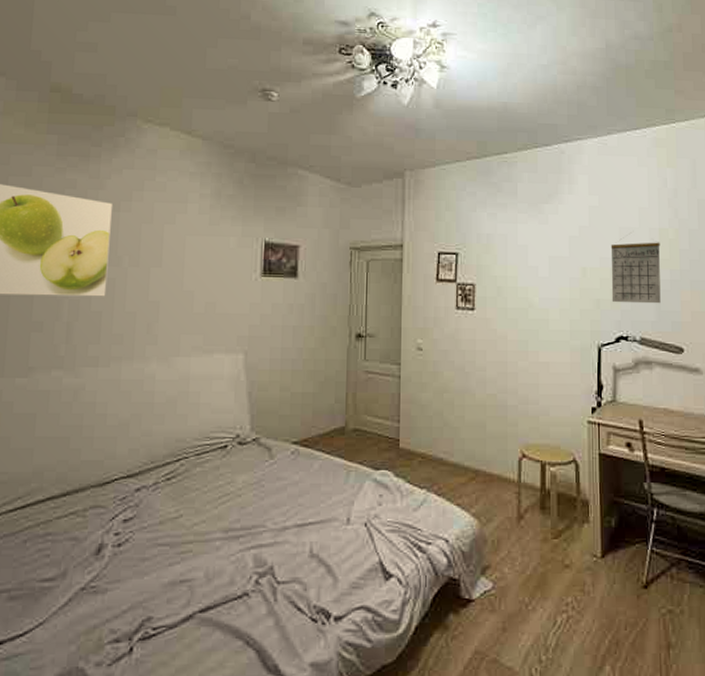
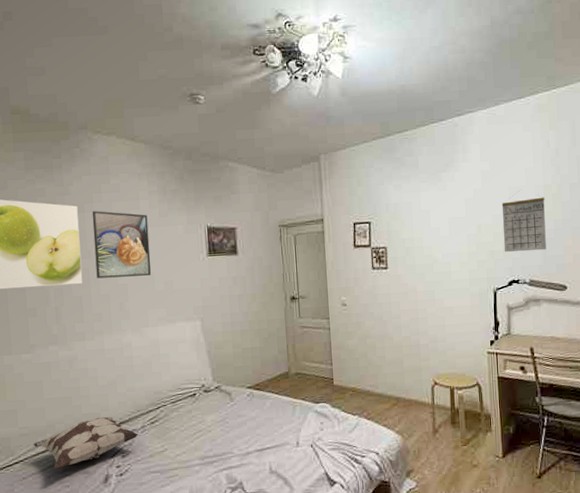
decorative pillow: none [11,466,149,530] -> present [33,417,139,468]
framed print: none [124,211,195,293] -> present [92,211,152,279]

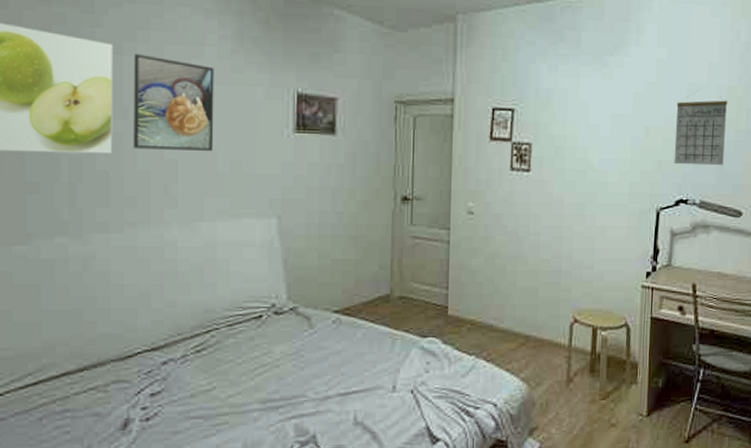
decorative pillow: present [33,417,139,468] -> none [19,339,177,407]

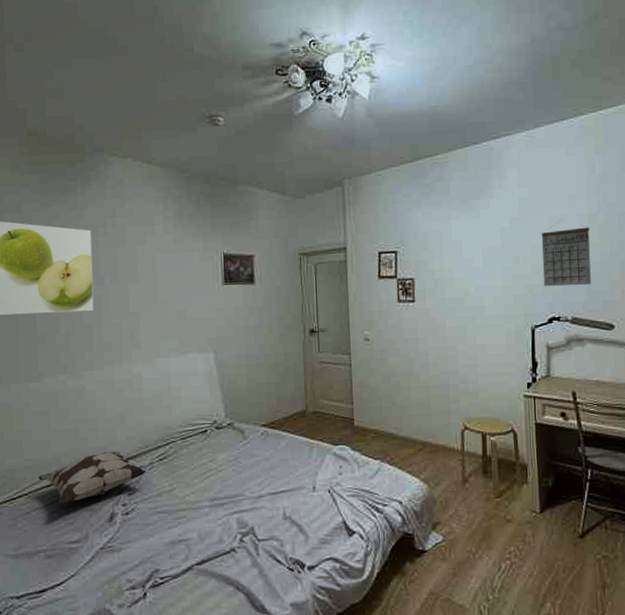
decorative pillow: none [19,339,177,407] -> present [37,451,147,504]
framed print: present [133,54,214,151] -> none [105,235,165,306]

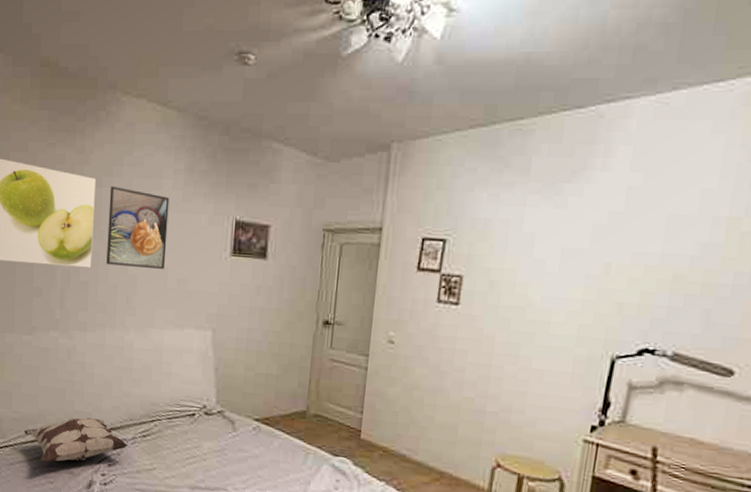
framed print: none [105,235,165,306] -> present [106,186,169,269]
calendar: present [541,225,591,287] -> none [640,227,727,314]

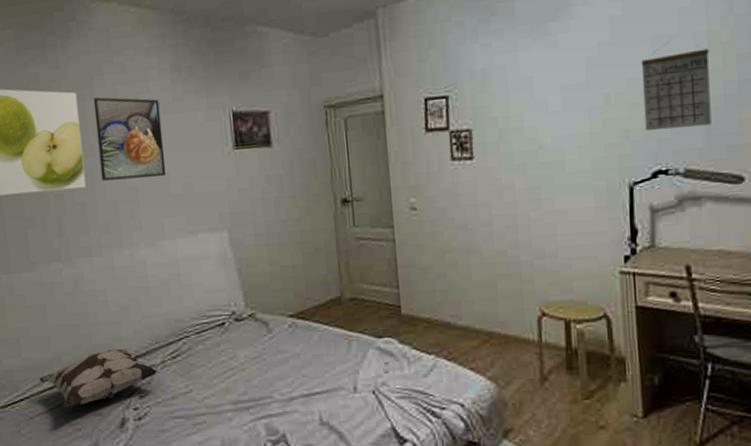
calendar: none [640,227,727,314] -> present [641,48,711,132]

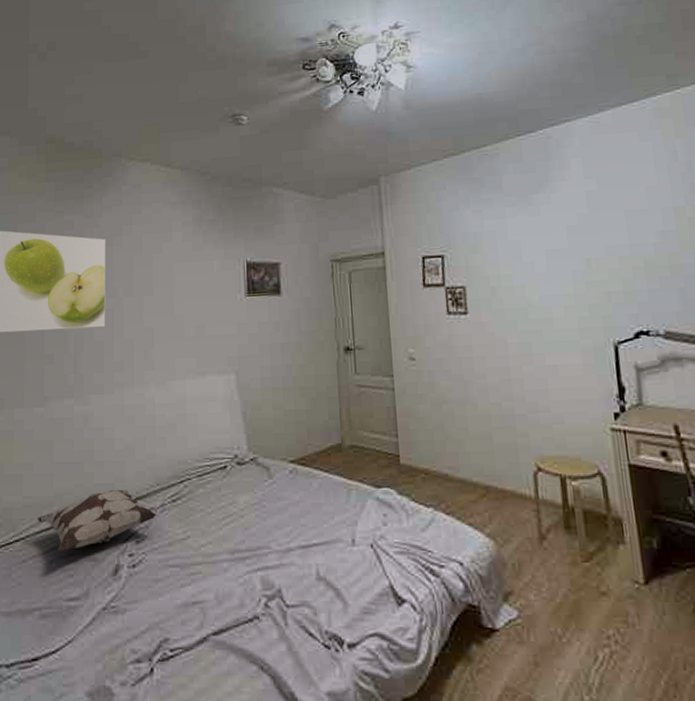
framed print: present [93,97,166,181] -> none [120,244,182,321]
calendar: present [641,48,711,132] -> none [616,221,686,295]

